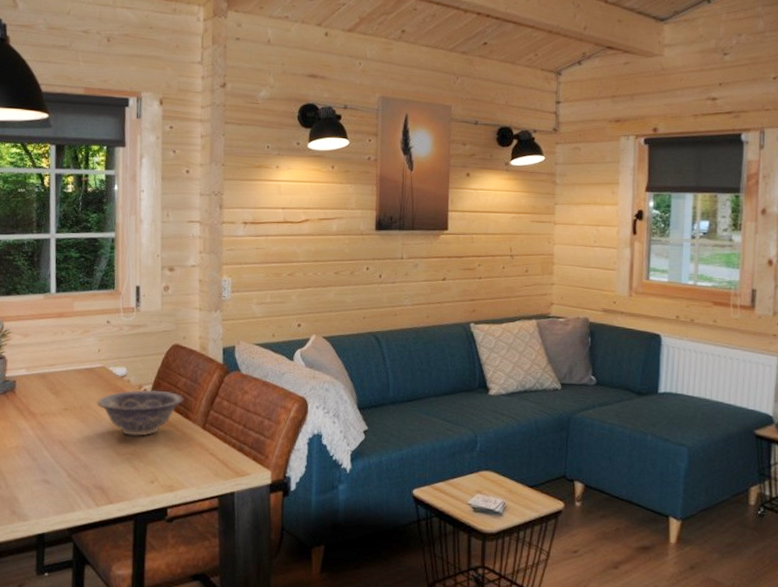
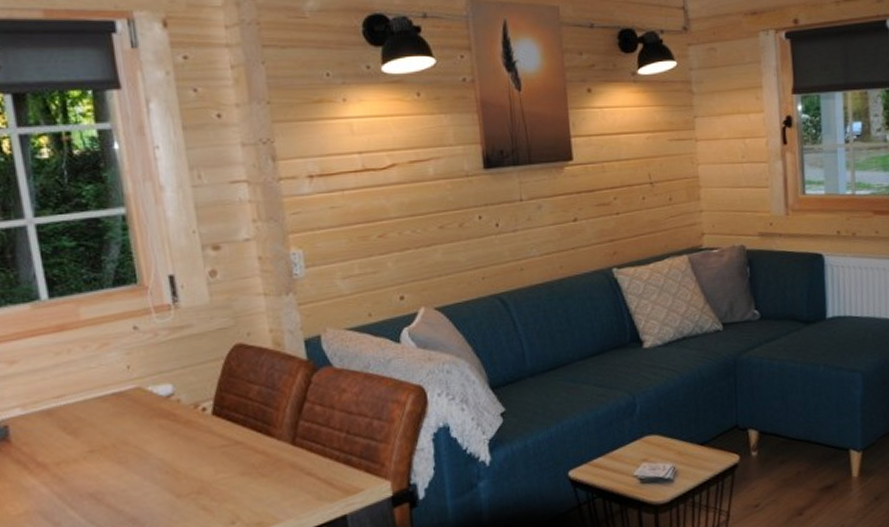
decorative bowl: present [96,390,184,436] -> none [136,405,260,470]

